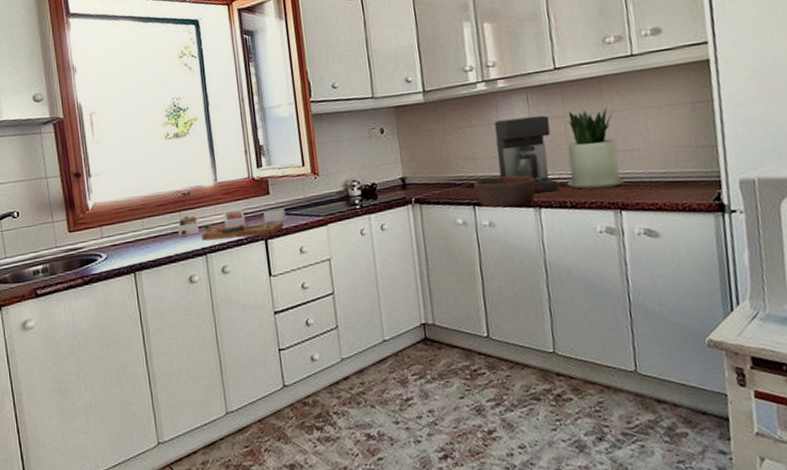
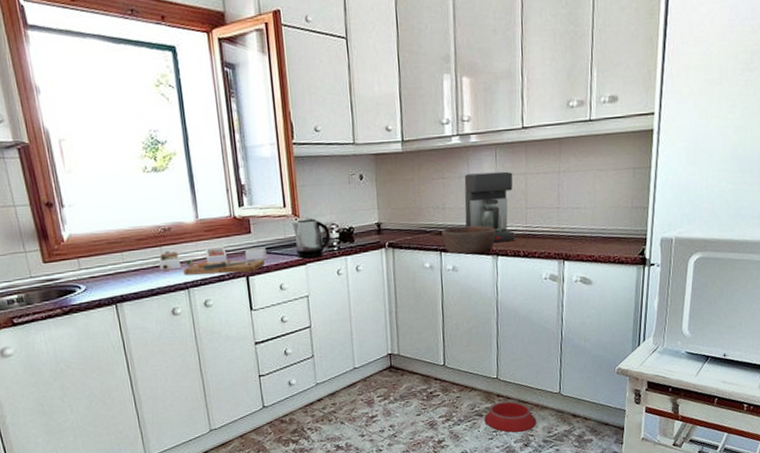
kettle: none [311,175,352,220] -> present [292,217,331,259]
pet bowl: none [542,381,611,422] -> present [484,401,537,433]
planter: present [566,106,626,190] -> none [521,167,571,242]

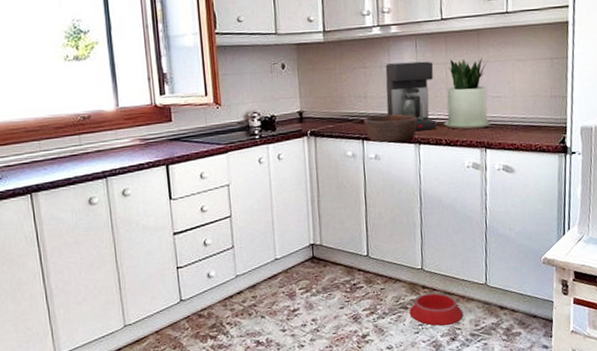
cutting board: present [158,247,267,276] -> none [76,135,187,164]
kettle: present [292,217,331,259] -> none [214,106,252,148]
planter: none [521,167,571,242] -> present [443,57,492,130]

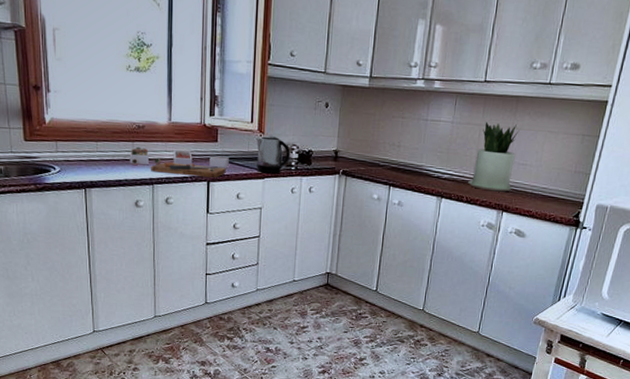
cutting board: none [76,135,187,164] -> present [129,146,229,179]
kettle: none [214,106,252,148] -> present [256,135,290,174]
wooden bowl: present [363,114,418,143] -> none [393,164,444,193]
coffee maker: present [385,61,437,131] -> none [417,117,469,187]
pet bowl: present [409,292,464,326] -> none [405,331,453,362]

